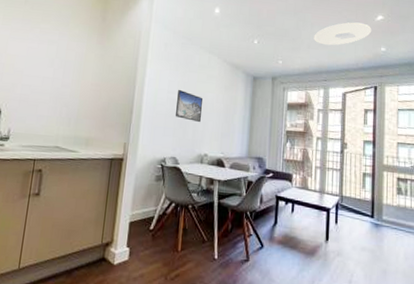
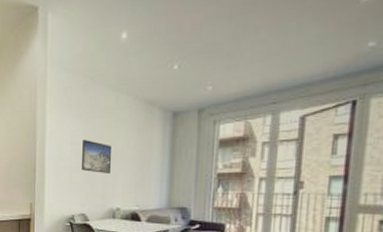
ceiling light: present [314,22,372,46] -> none [259,10,354,55]

